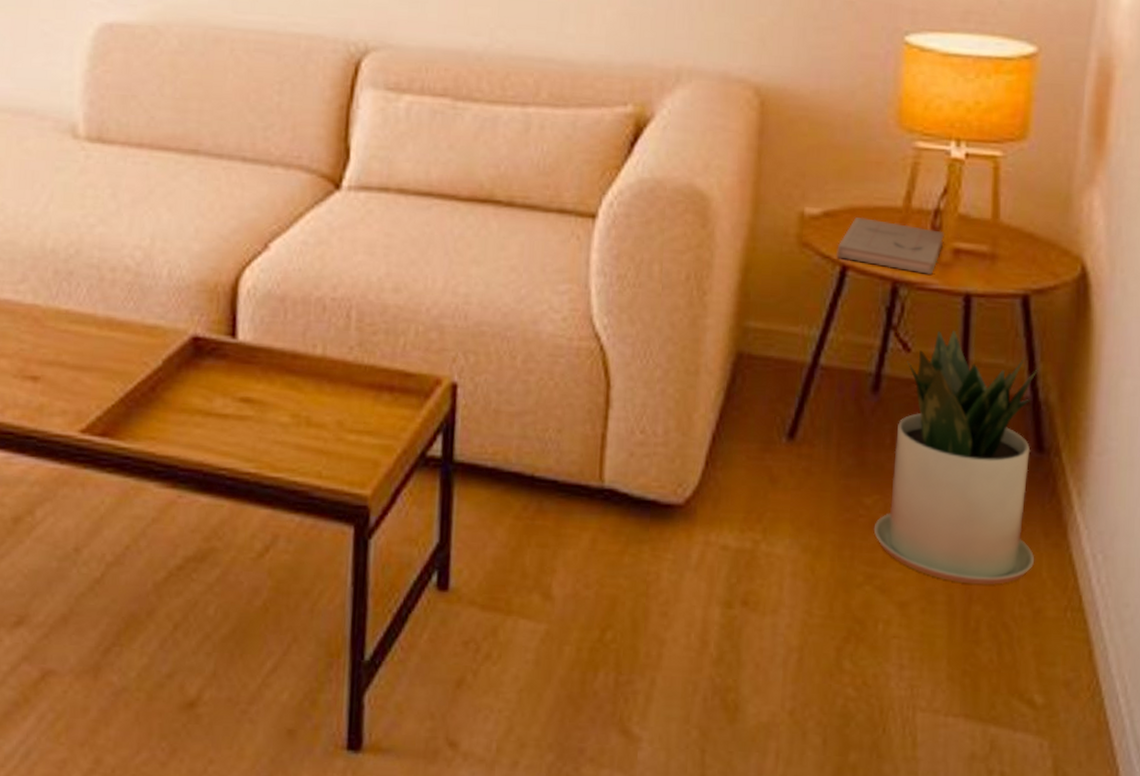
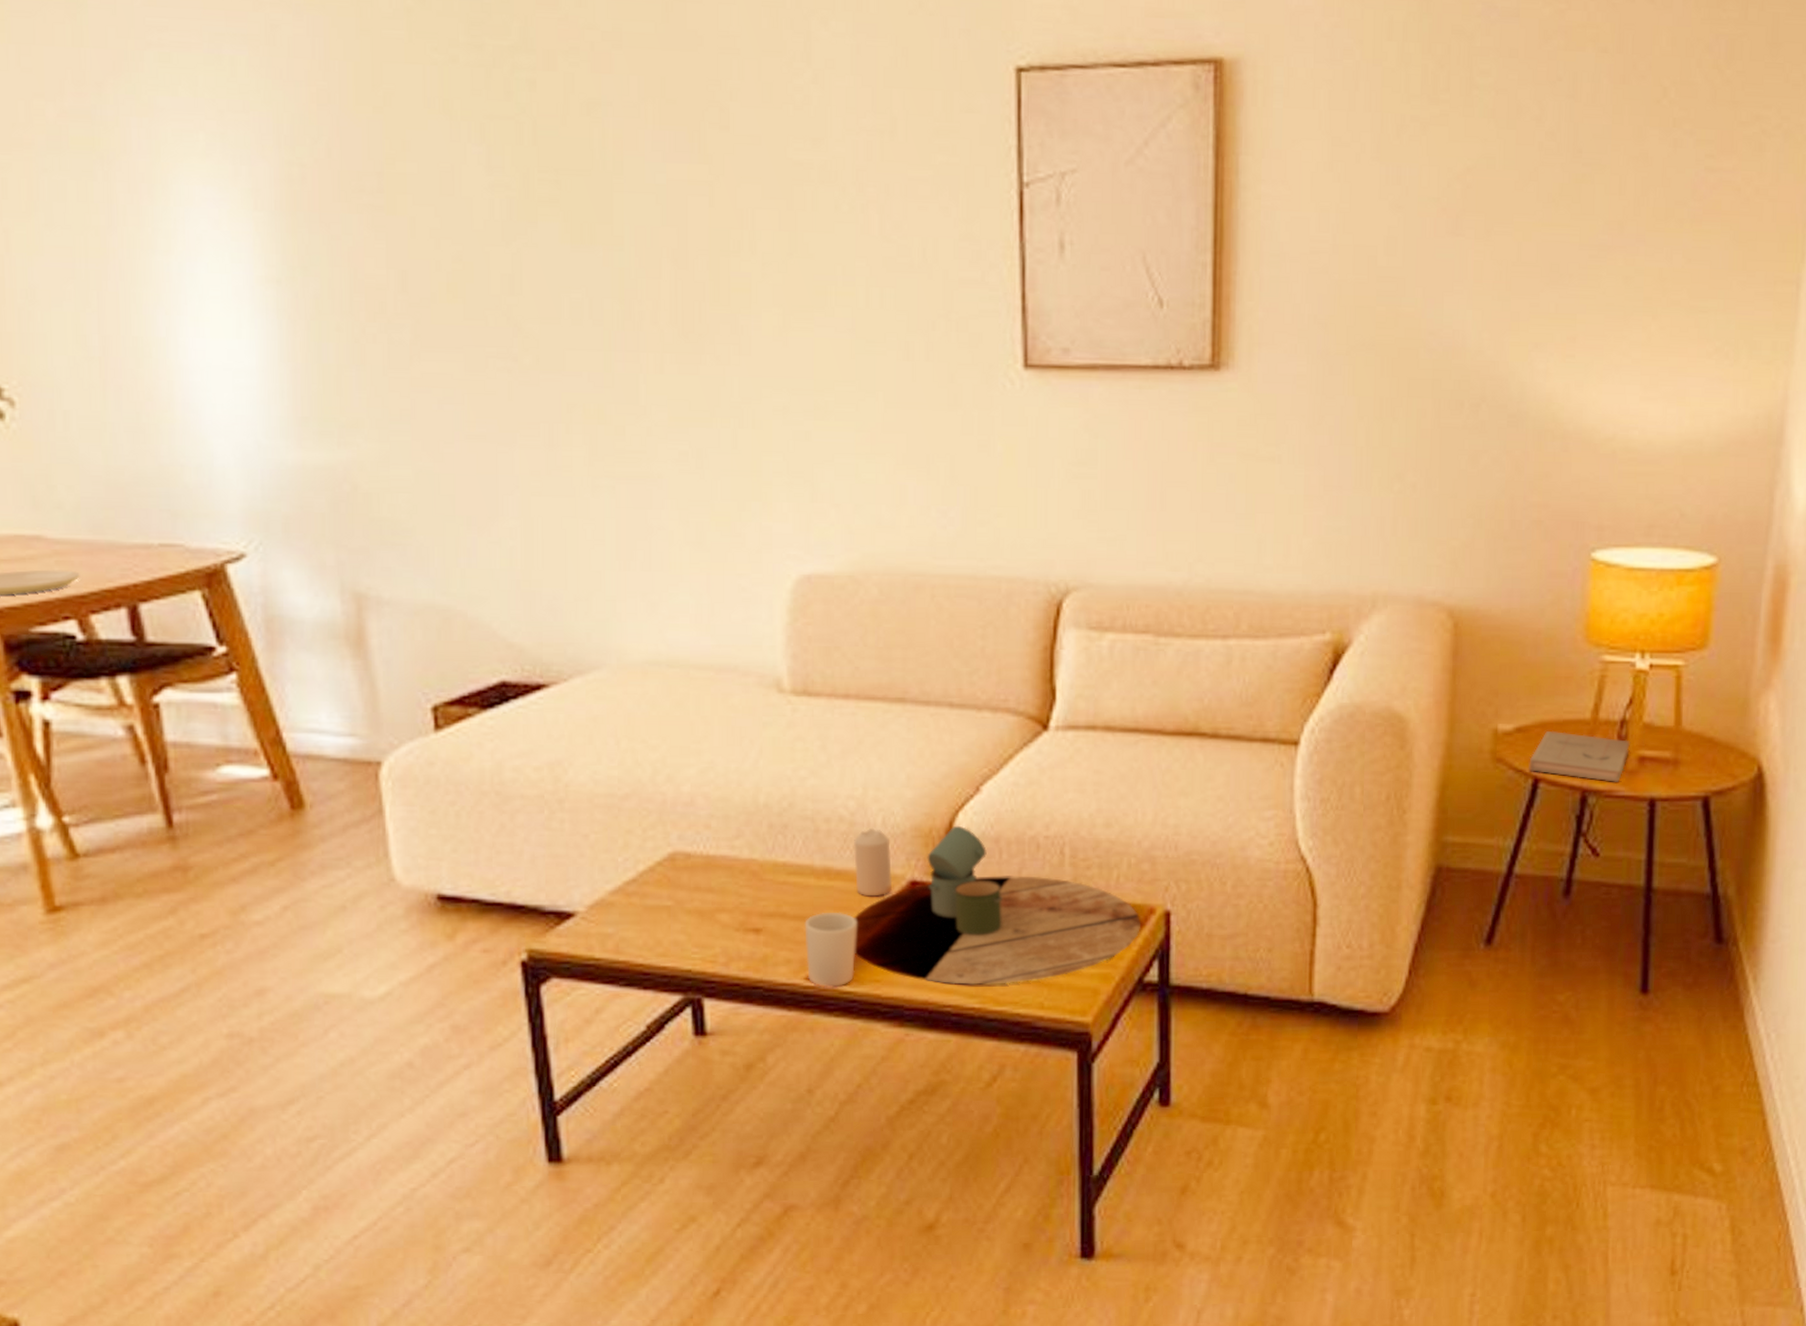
mug: none [82,364,137,443] -> present [805,912,858,988]
decorative tray: none [131,281,426,450] -> present [854,825,1140,985]
candle: none [137,279,175,350] -> present [853,827,893,897]
planter: present [873,330,1039,585] -> none [1566,833,1718,1068]

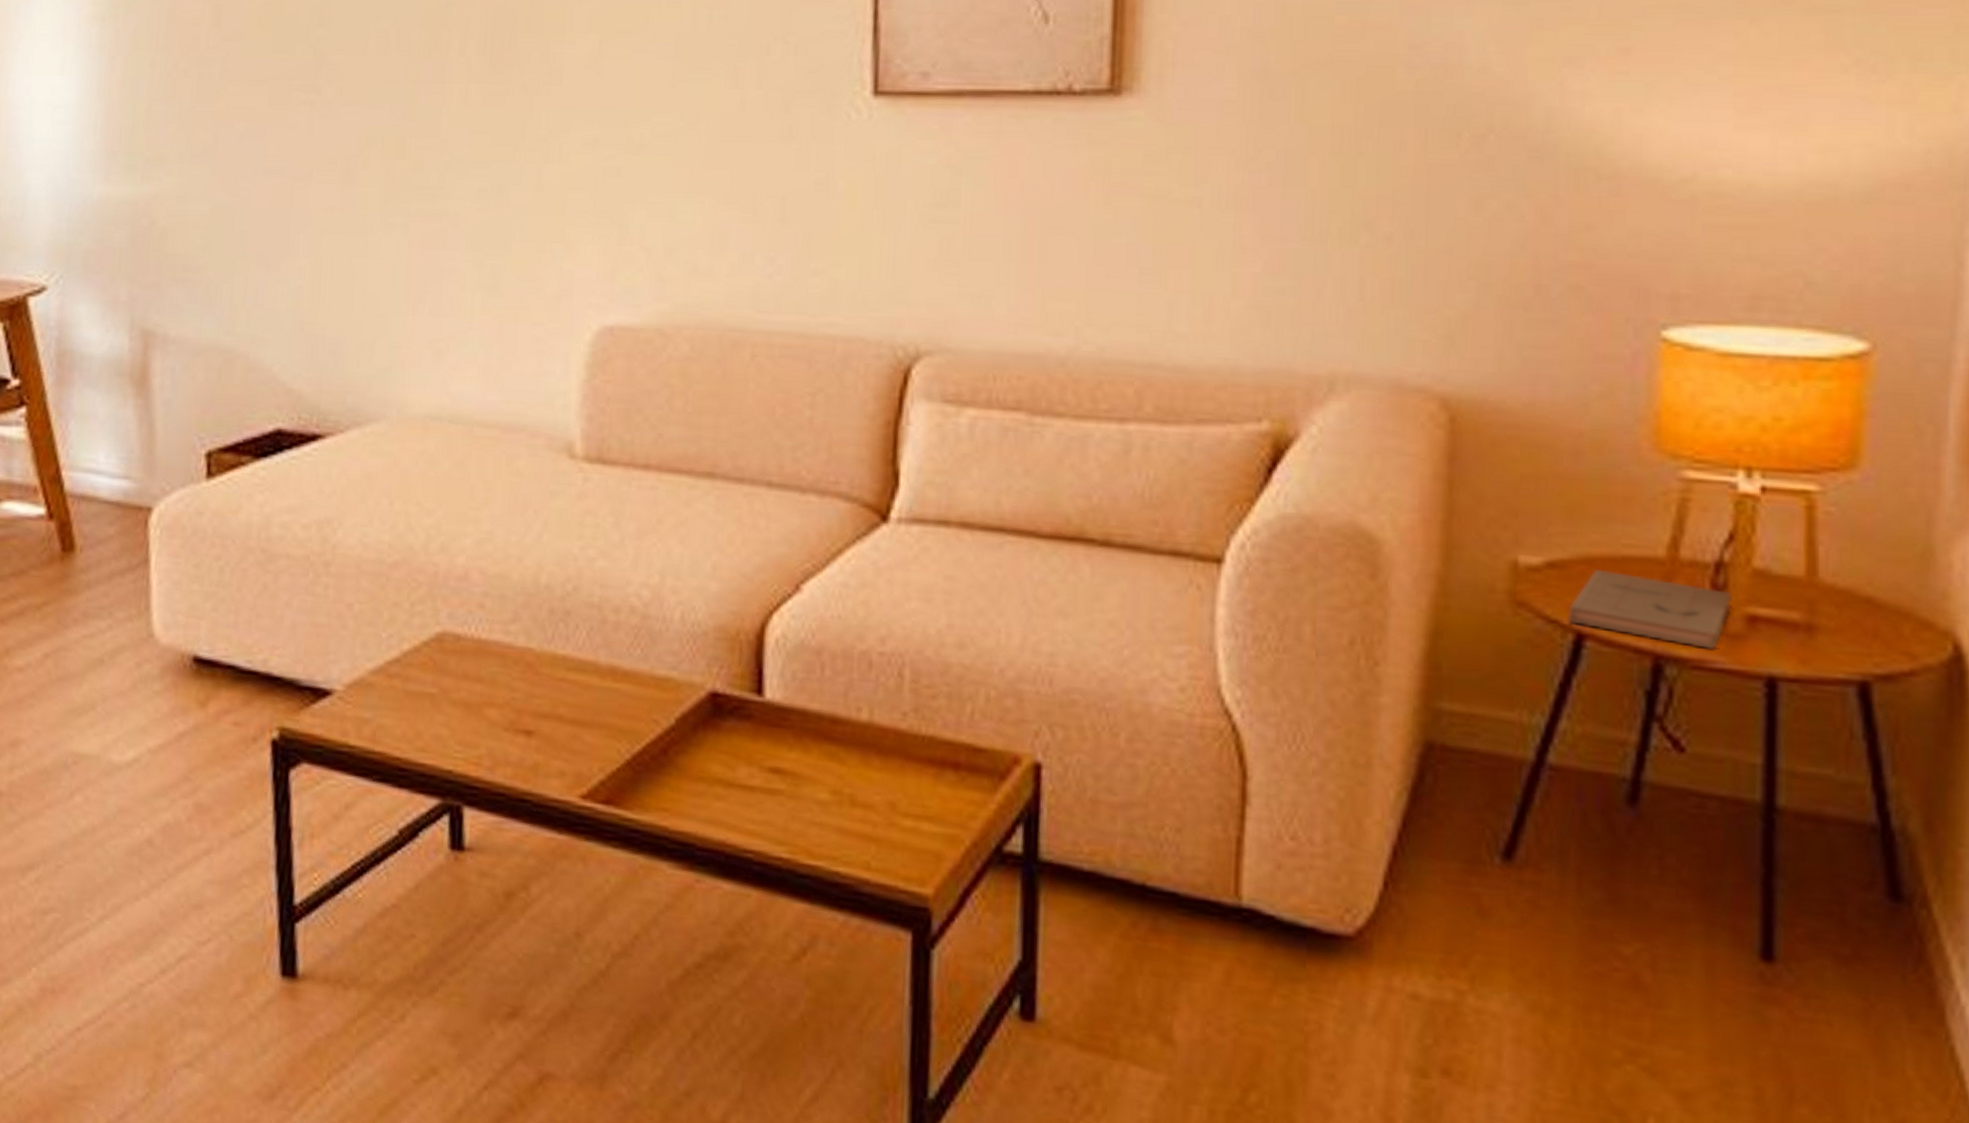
mug: present [805,912,858,988] -> none [582,719,645,812]
candle: present [853,827,893,897] -> none [644,623,690,707]
decorative tray: present [854,825,1140,985] -> none [639,629,1001,834]

